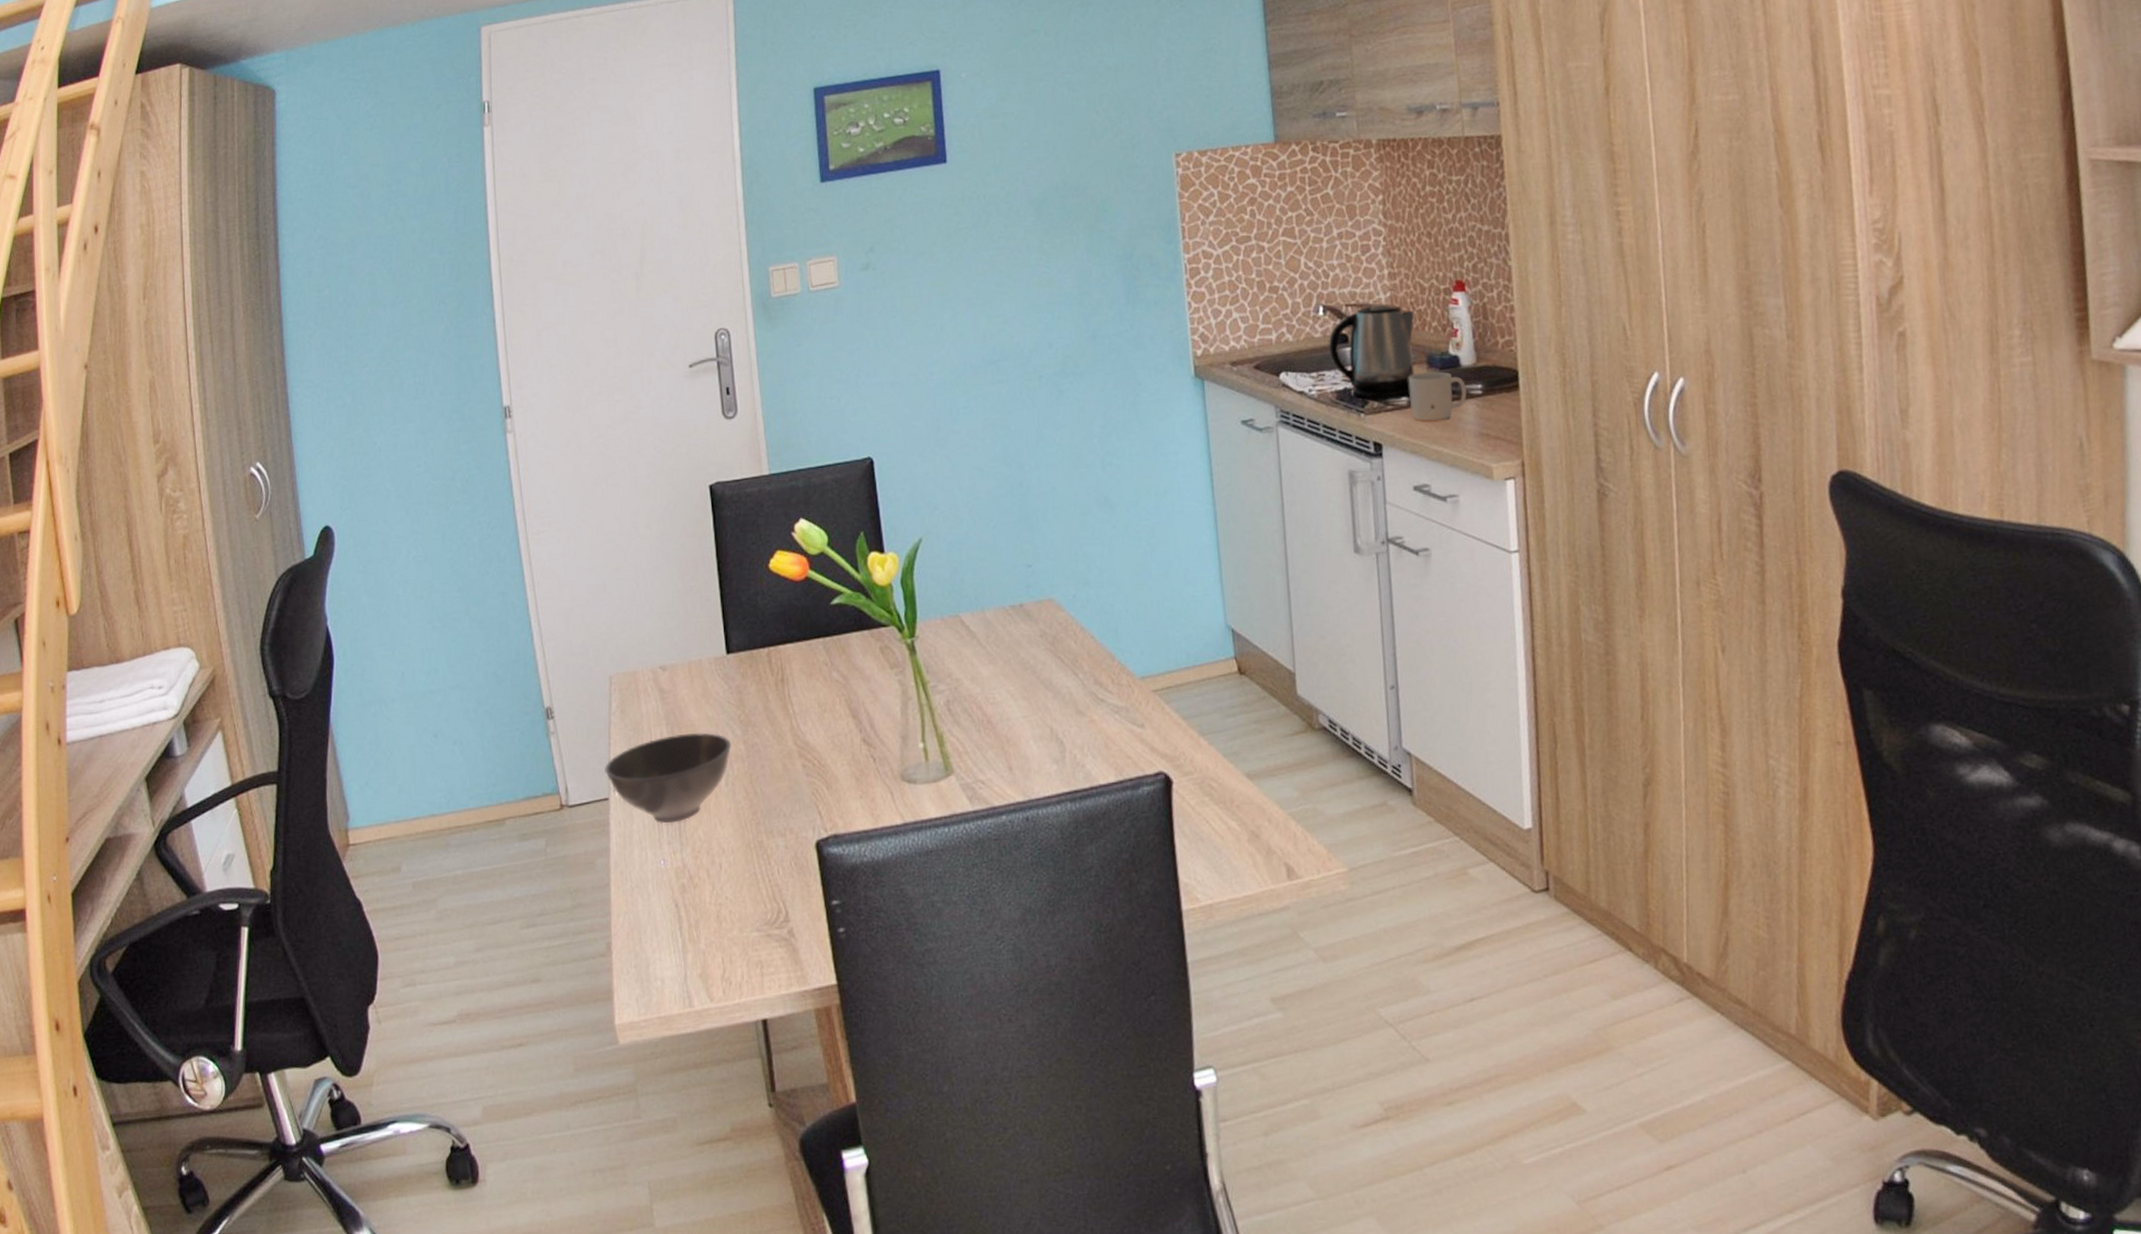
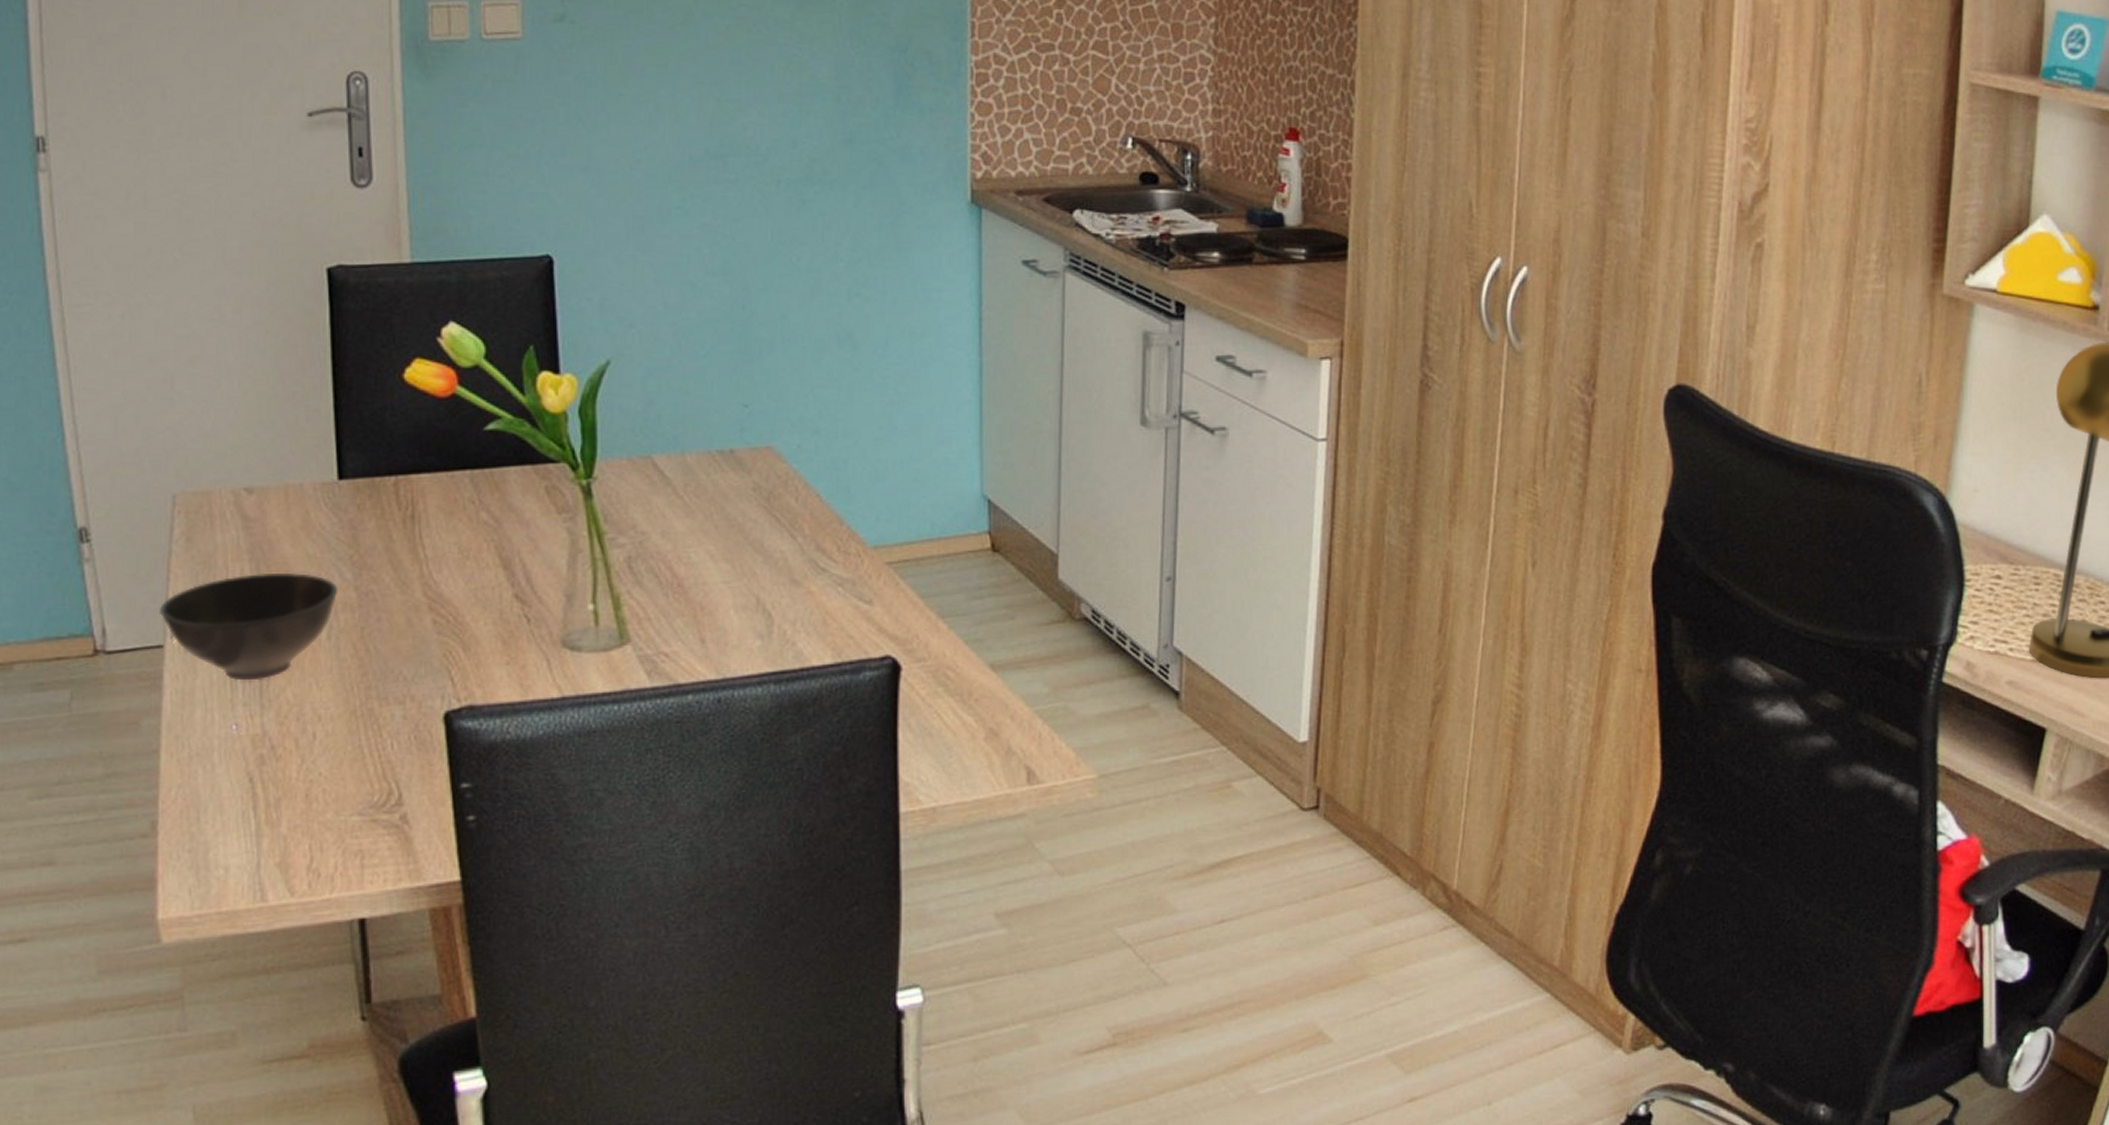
kettle: present [1328,303,1415,400] -> none [1134,142,1238,255]
mug: present [1408,371,1467,422] -> none [1223,228,1288,285]

